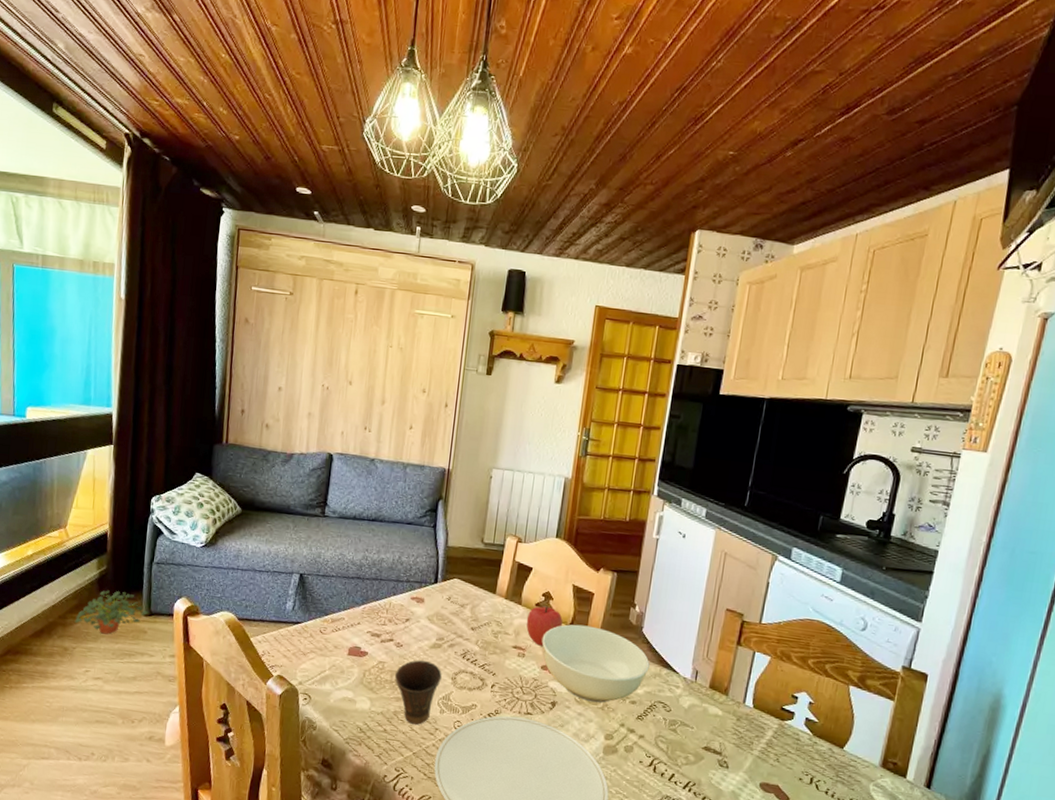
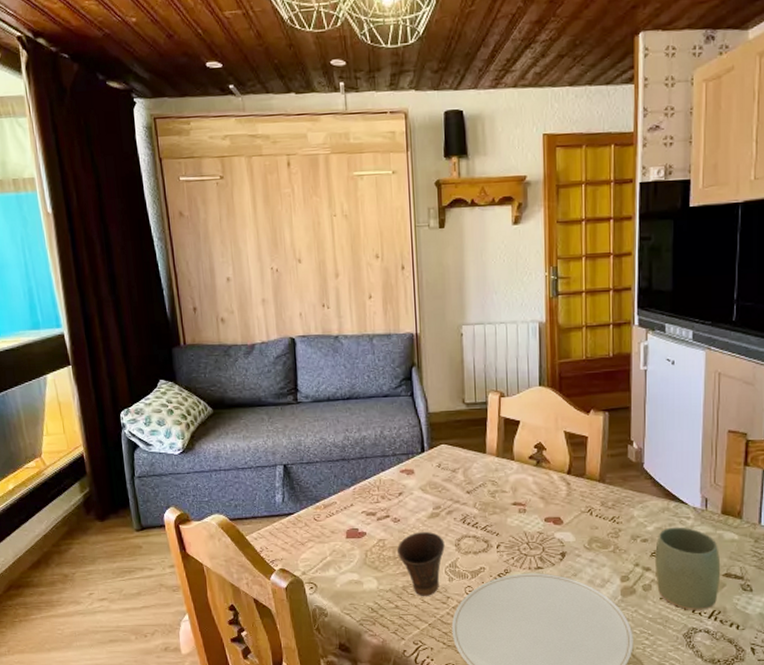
potted plant: present [74,590,149,635] -> none [68,511,140,555]
fruit: present [526,606,563,646] -> none [522,457,561,499]
bowl: present [542,624,650,703] -> none [541,470,656,546]
mug: none [638,693,702,780] -> present [655,527,721,610]

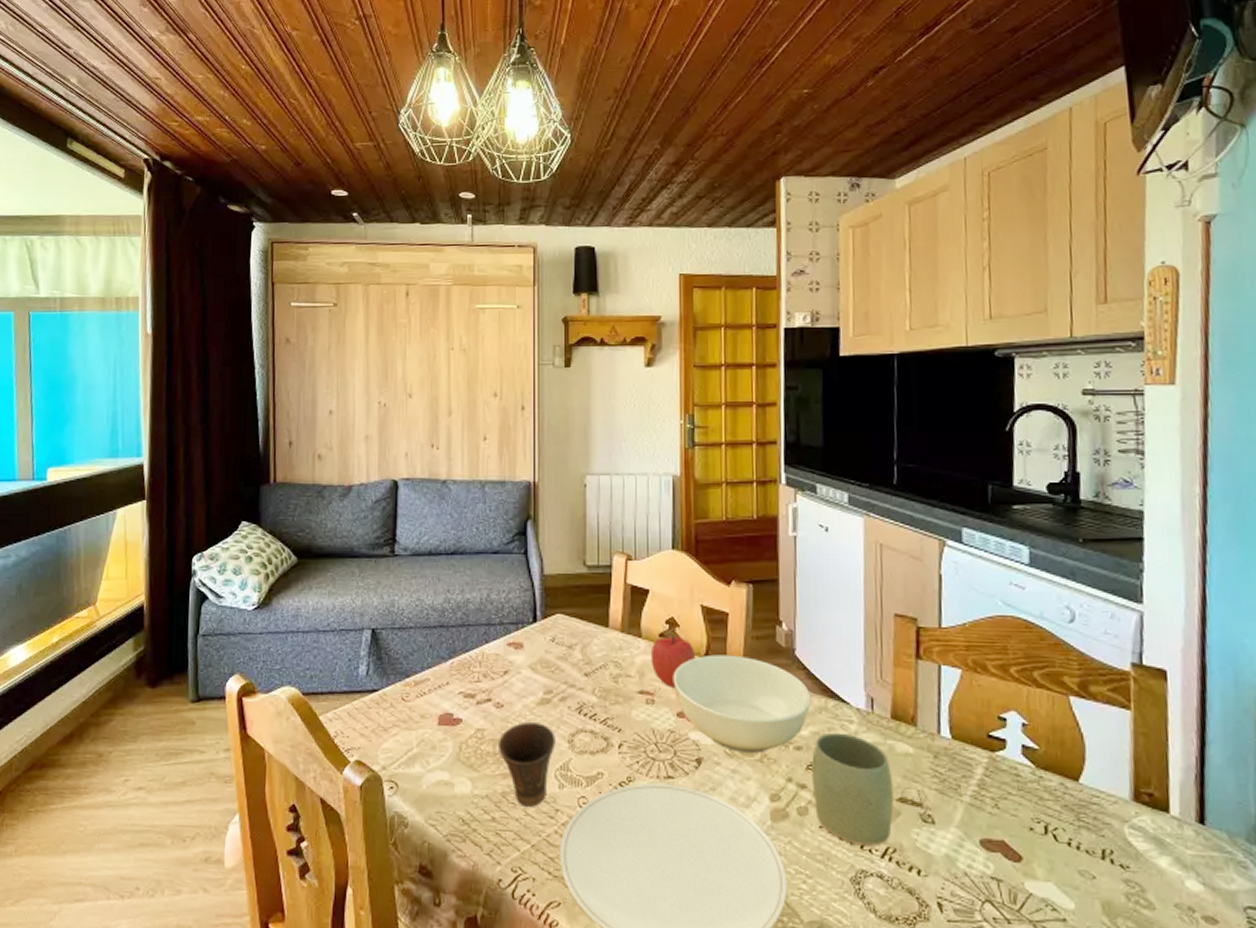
fruit: none [522,457,561,499] -> present [650,636,696,687]
bowl: none [541,470,656,546] -> present [673,654,811,753]

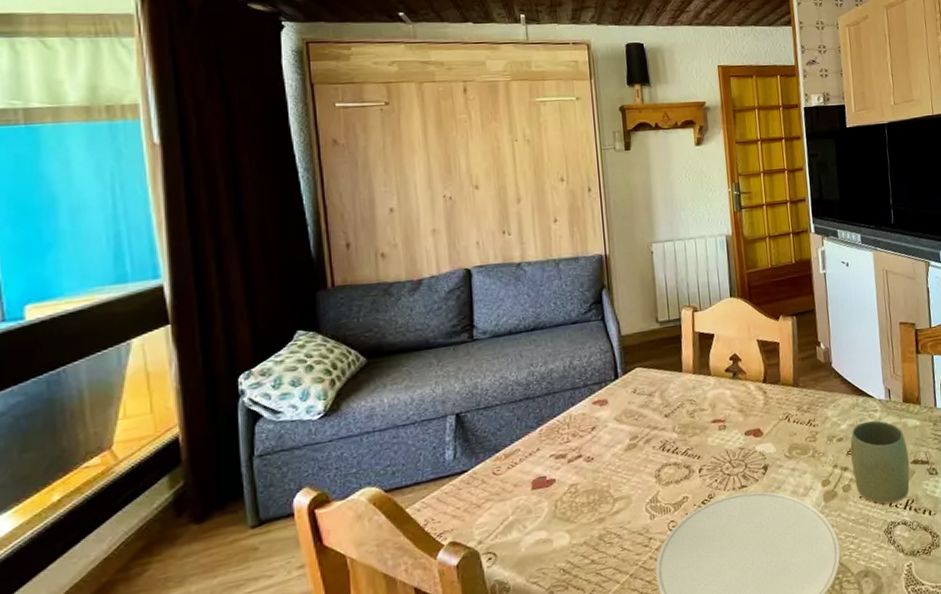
cup: present [499,722,556,807] -> none [592,466,645,543]
fruit: present [650,636,696,687] -> none [719,369,757,412]
bowl: present [673,654,811,753] -> none [739,375,847,454]

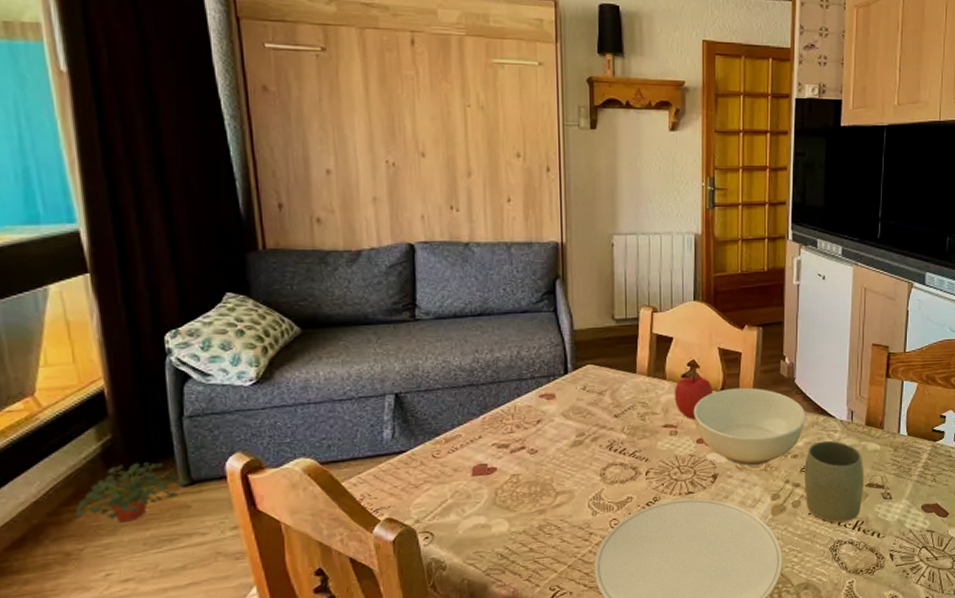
potted plant: none [143,506,258,572] -> present [74,462,190,522]
fruit: none [719,369,757,412] -> present [674,376,714,419]
bowl: none [739,375,847,454] -> present [693,387,806,465]

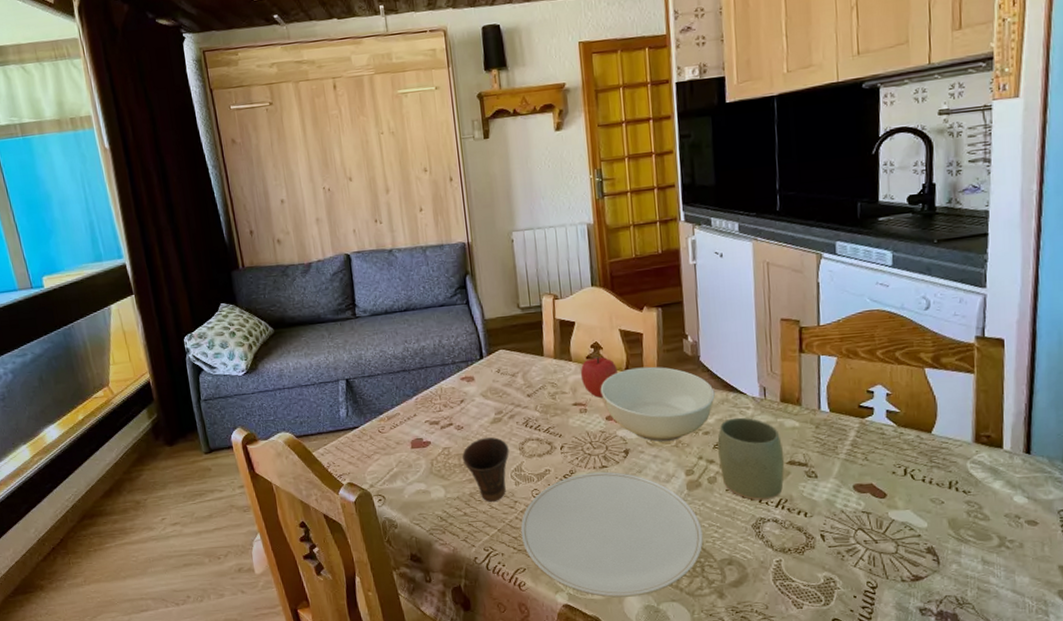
potted plant: present [74,462,190,522] -> none [139,435,209,480]
cup: none [534,462,589,535] -> present [462,437,509,502]

